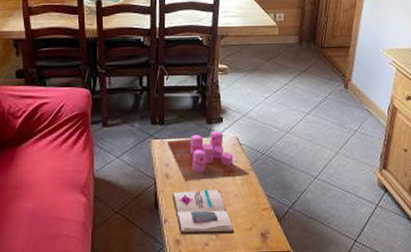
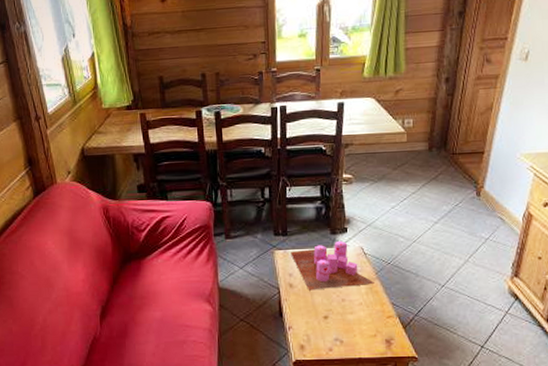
book: present [172,189,235,235] -> none [296,297,359,341]

